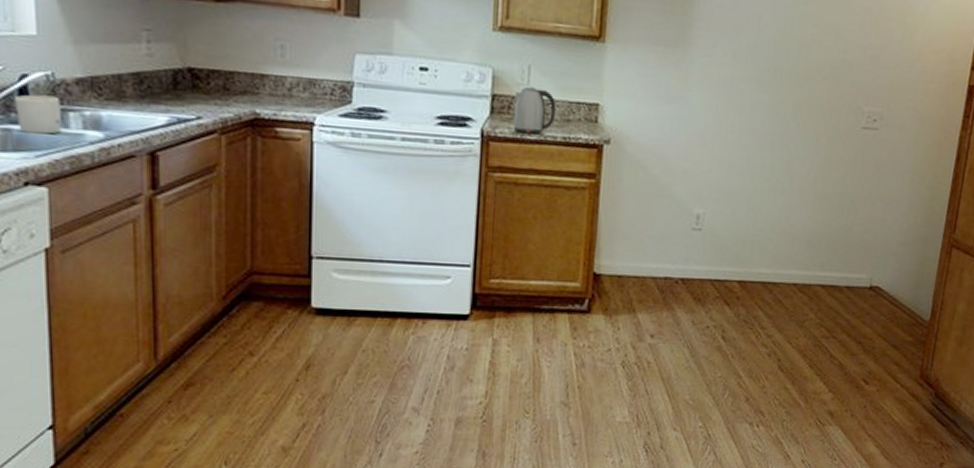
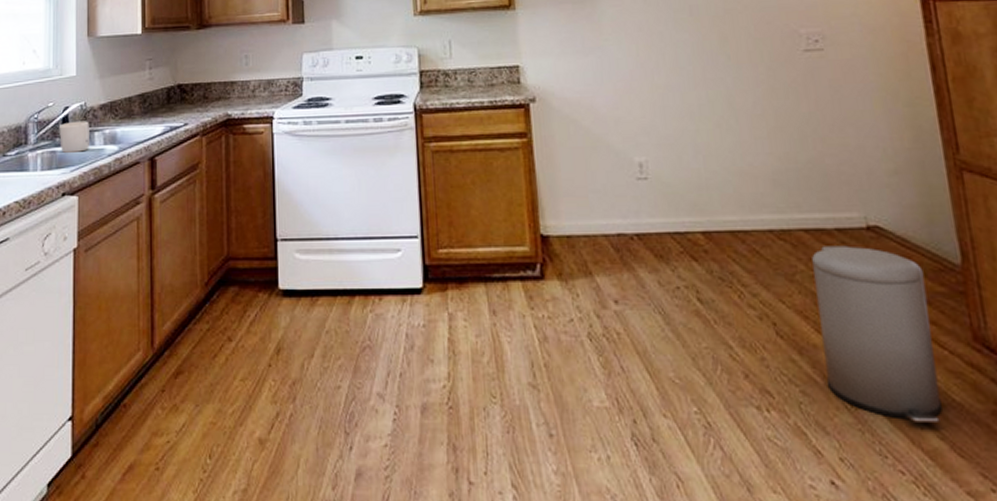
kettle: present [513,86,557,135] -> none [440,59,480,103]
pedal bin: none [807,300,901,436] -> present [812,245,942,424]

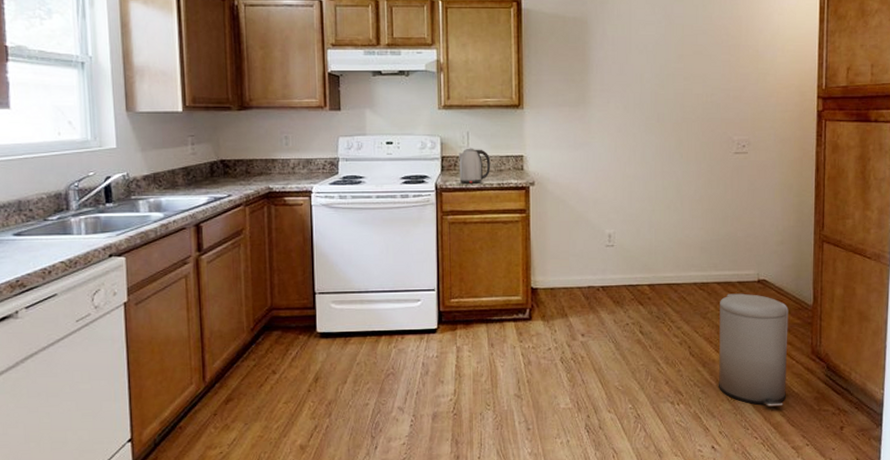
mug: present [58,121,89,154] -> none [101,190,134,220]
kettle: none [440,59,480,103] -> present [459,148,491,184]

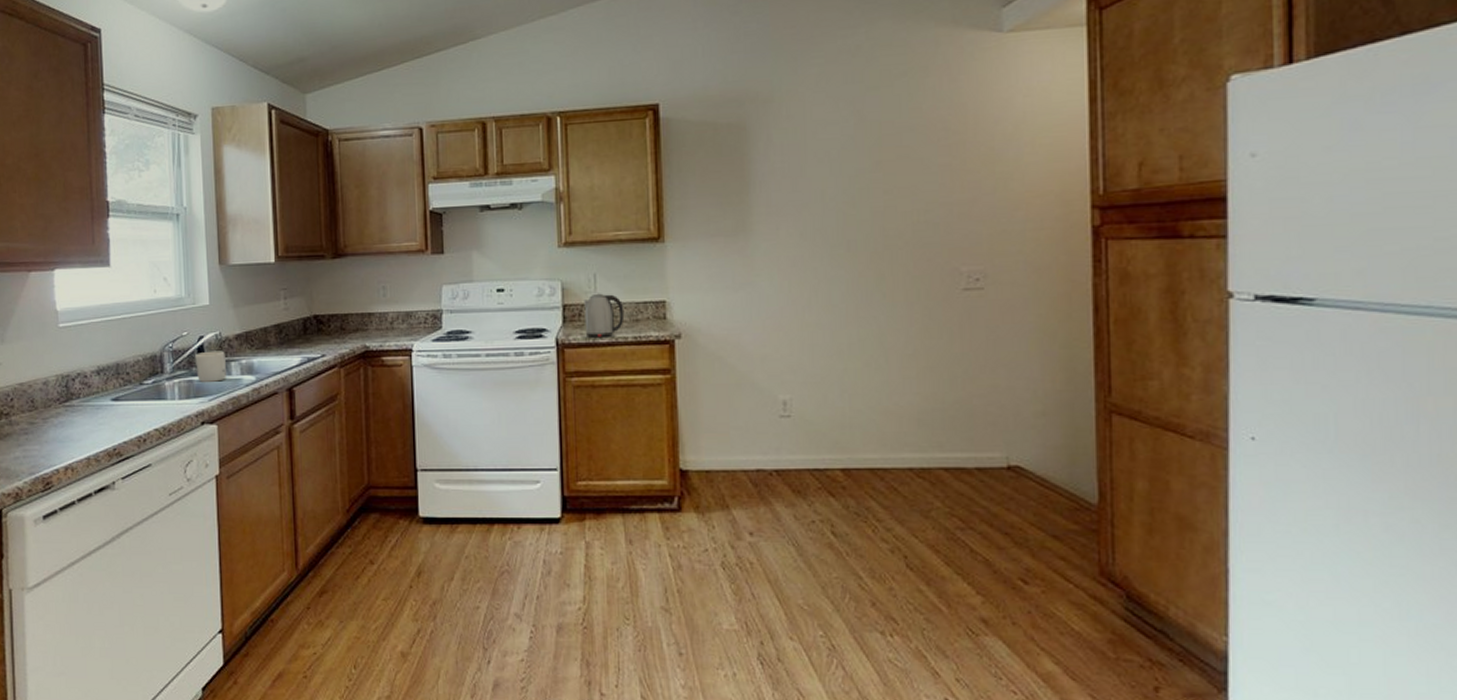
mug: none [101,190,134,220] -> present [194,350,226,383]
pedal bin: present [719,293,789,407] -> none [949,484,1060,650]

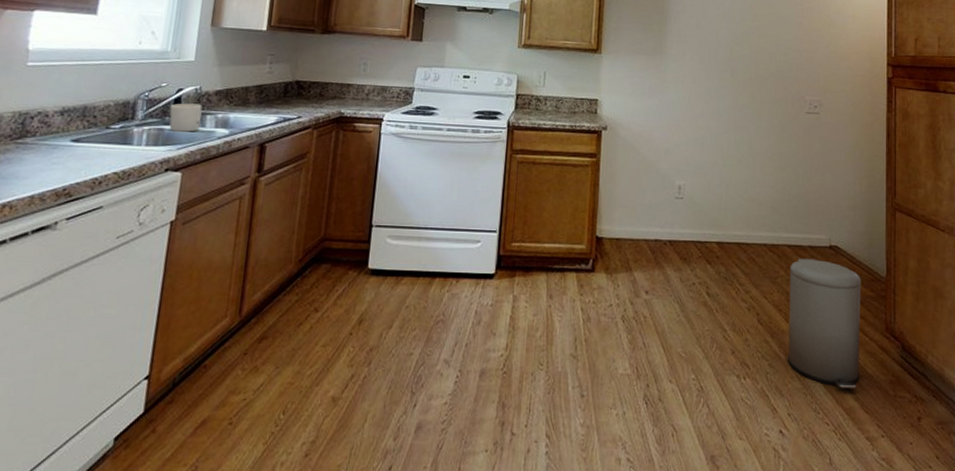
kettle: present [584,293,625,338] -> none [532,87,565,124]
pedal bin: none [949,484,1060,650] -> present [788,258,861,389]

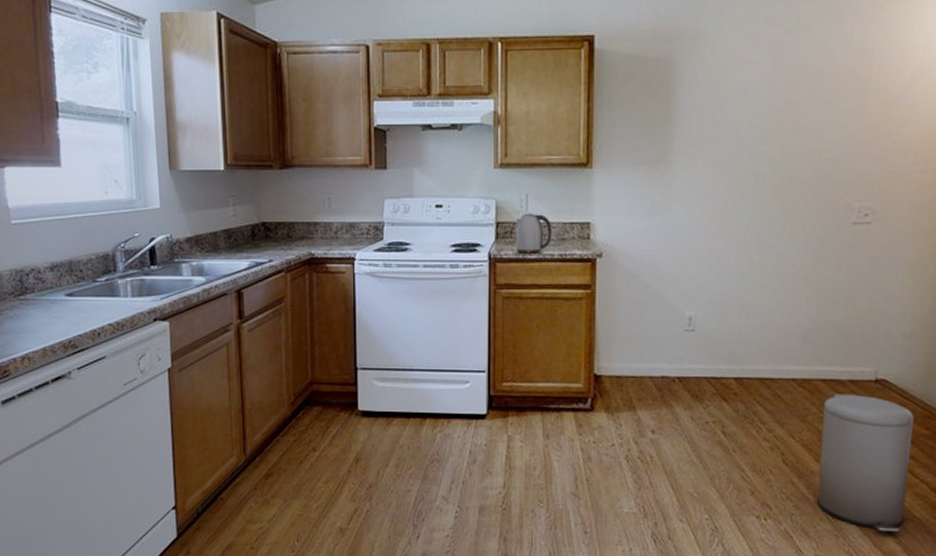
mug: present [169,103,203,133] -> none [146,252,177,283]
kettle: none [532,87,565,124] -> present [516,213,552,254]

